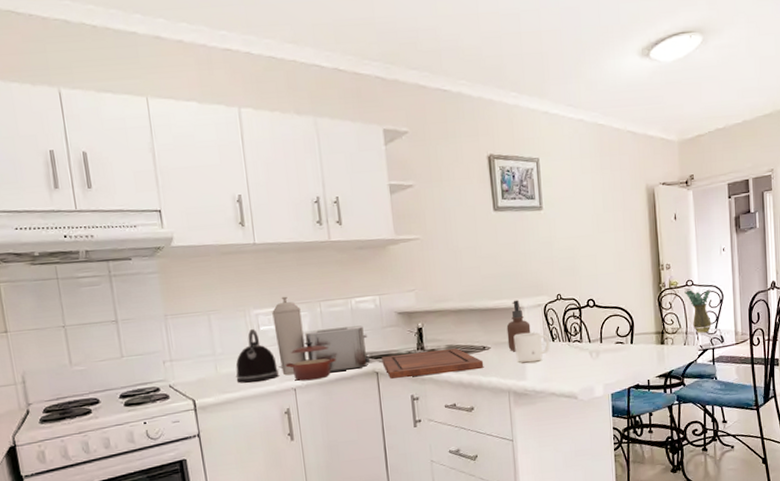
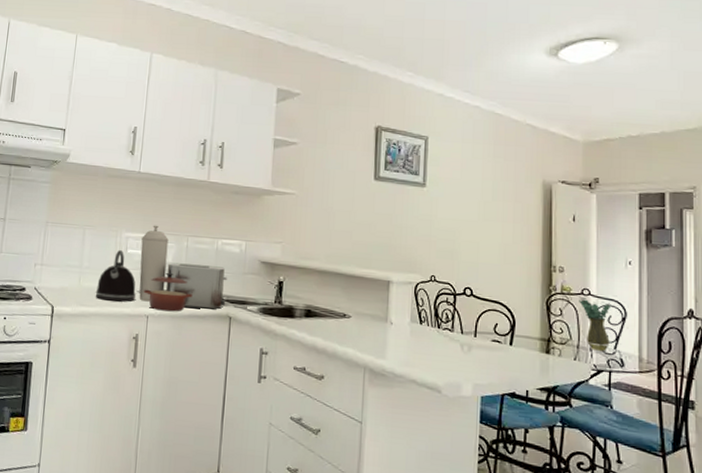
cutting board: present [381,347,484,380] -> none [237,303,342,336]
soap dispenser: present [506,300,531,352] -> none [370,272,398,327]
mug: present [513,332,550,363] -> none [377,308,417,342]

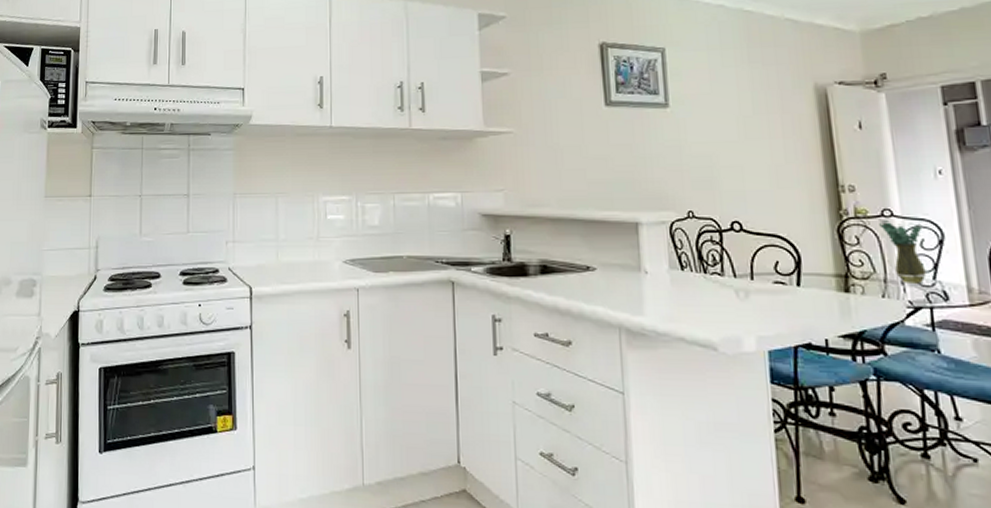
kettle: present [95,249,137,302] -> none [296,216,343,275]
canister: present [139,225,169,302] -> none [342,184,373,273]
saucepan: present [143,272,193,312] -> none [350,237,406,282]
toaster: present [165,262,228,311] -> none [374,225,446,276]

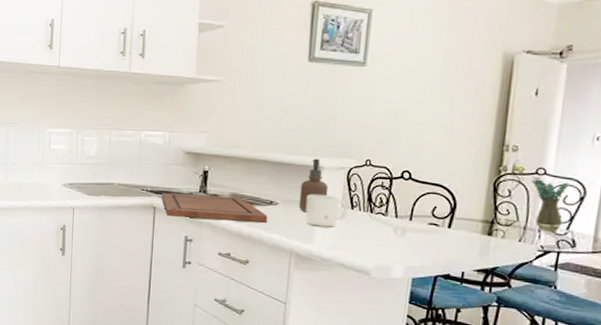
cutting board: none [459,263,587,293] -> present [161,193,268,223]
soap dispenser: none [618,213,652,278] -> present [298,158,329,213]
mug: none [627,256,678,294] -> present [305,195,348,227]

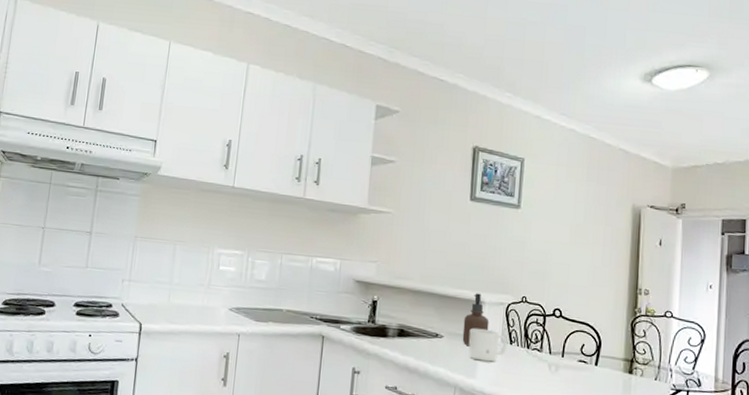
cutting board: present [161,193,268,223] -> none [330,322,434,356]
vase: present [532,176,568,232] -> none [662,318,691,372]

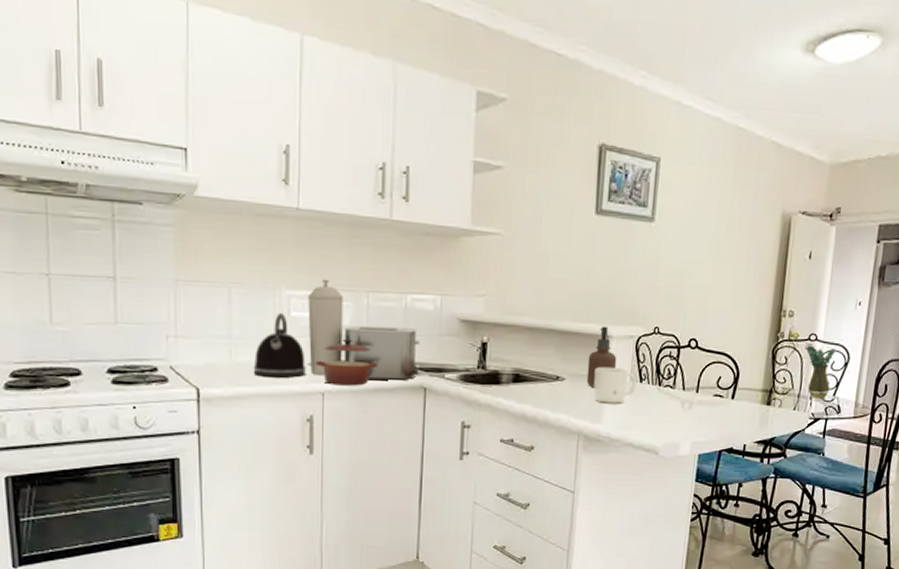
kettle: none [185,266,228,320] -> present [253,312,307,378]
canister: none [230,241,262,320] -> present [308,279,343,376]
saucepan: none [235,290,286,331] -> present [315,338,378,386]
toaster: none [258,280,322,330] -> present [344,326,420,382]
vase: none [662,318,691,372] -> present [805,342,835,399]

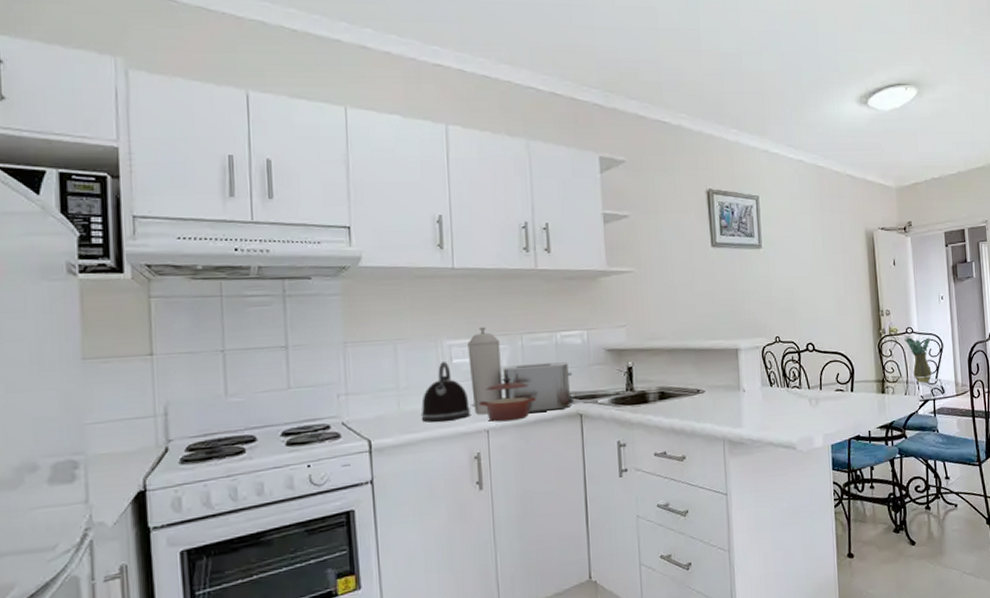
soap dispenser: present [586,326,617,388] -> none [722,340,748,397]
mug: present [593,368,637,404] -> none [729,376,768,409]

